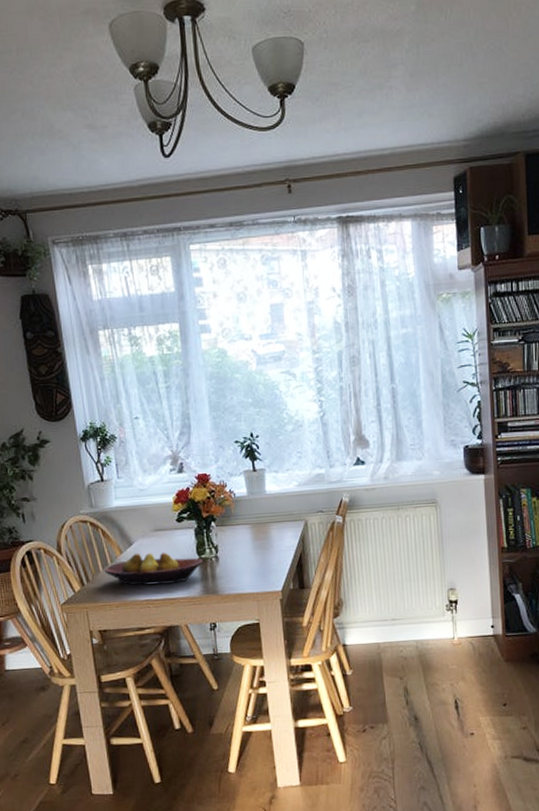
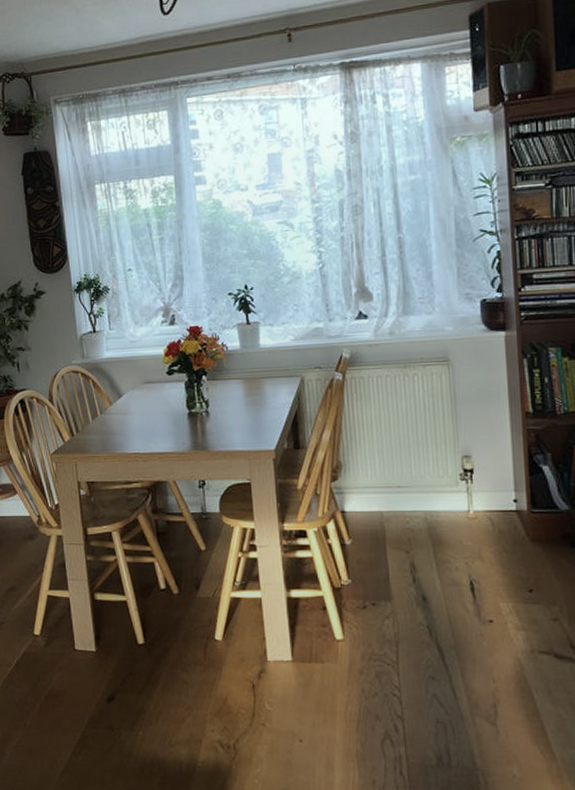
fruit bowl: present [103,552,203,586] -> none [93,405,193,438]

